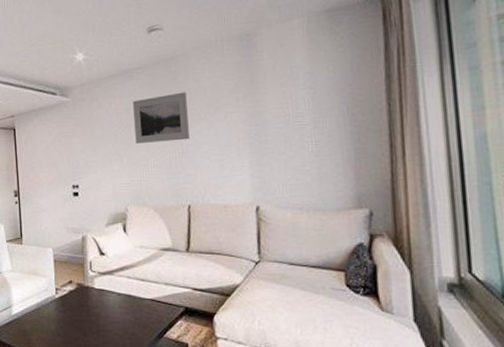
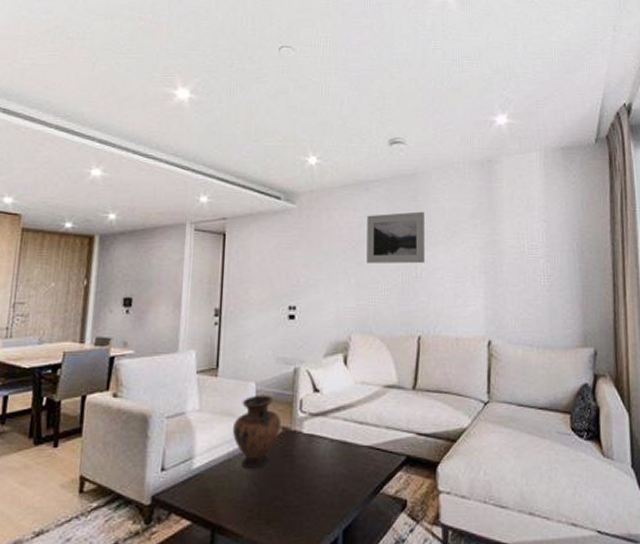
vase: none [38,258,77,317] -> present [232,395,281,470]

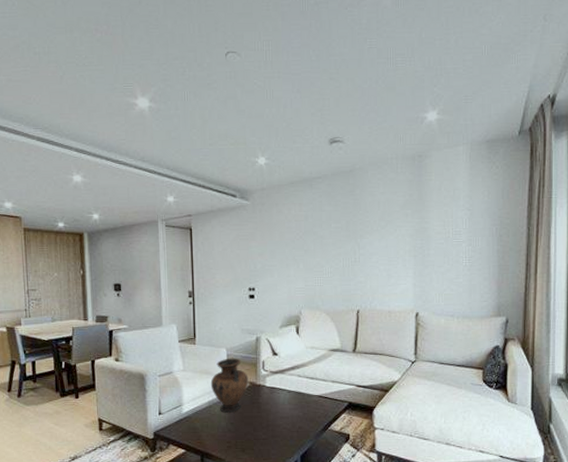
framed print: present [367,211,425,264] -> none [312,204,362,250]

